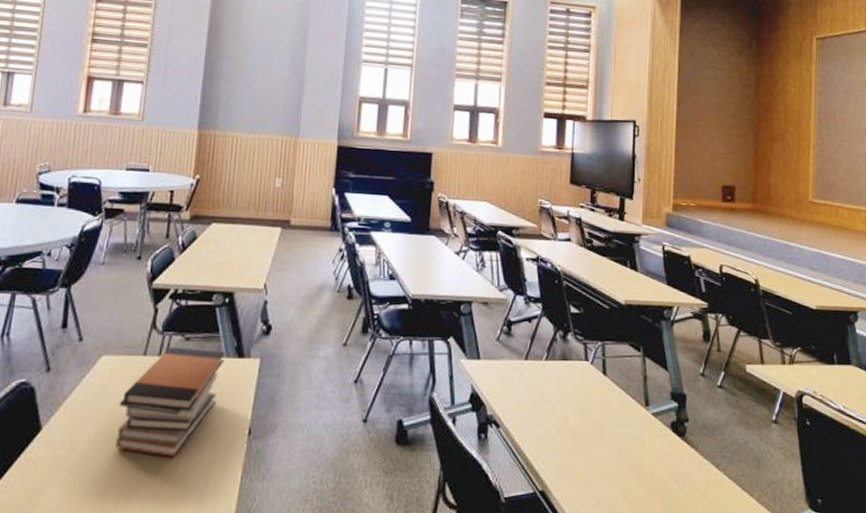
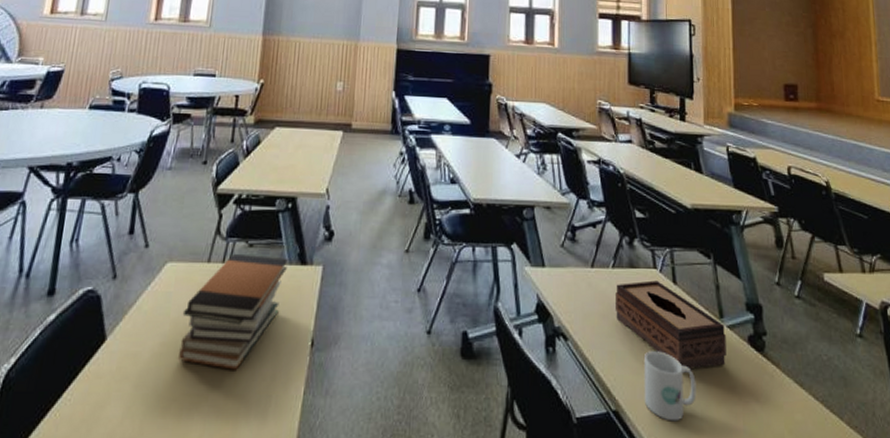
tissue box: none [546,372,650,453] -> present [616,280,726,370]
mug: none [569,437,620,500] -> present [643,351,696,422]

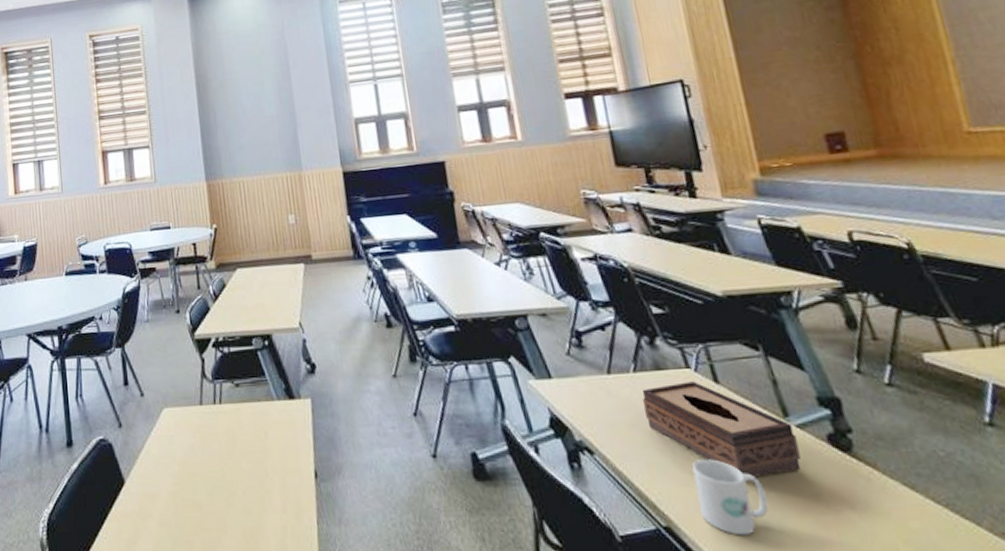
book stack: present [179,253,288,370] -> none [187,394,277,504]

